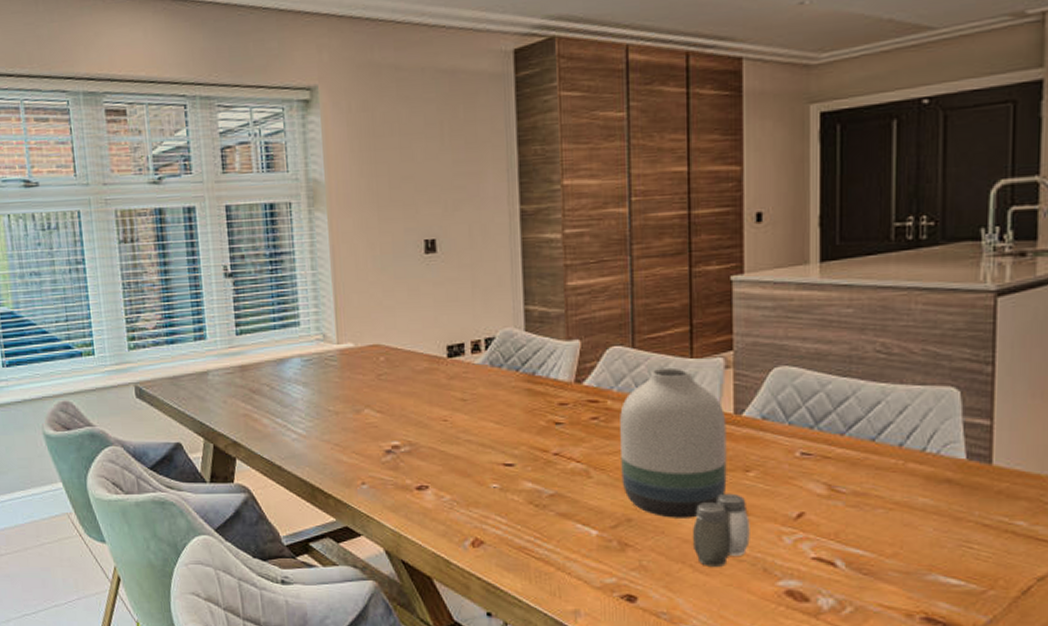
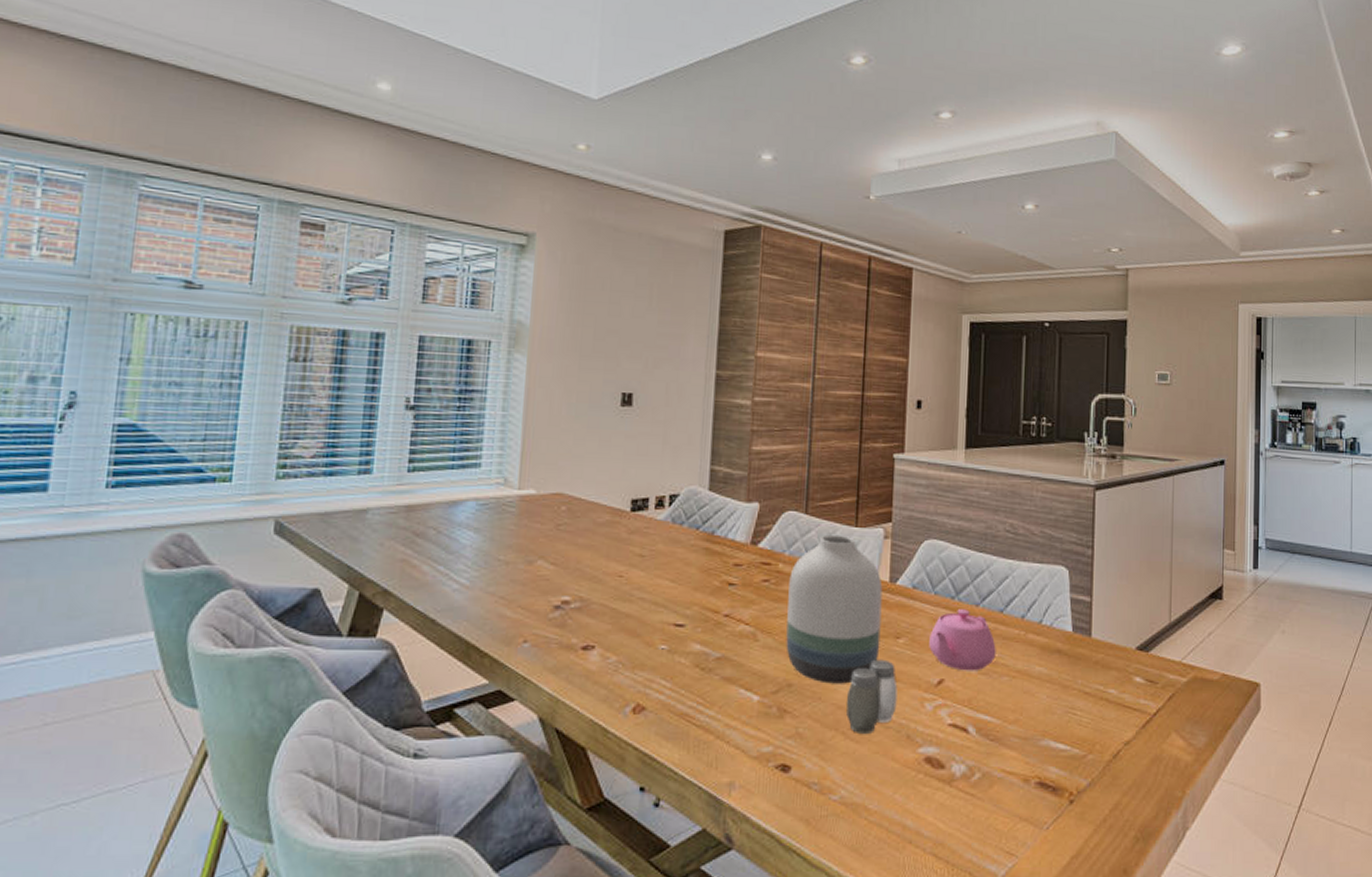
teapot: none [785,439,868,504] -> present [929,609,996,671]

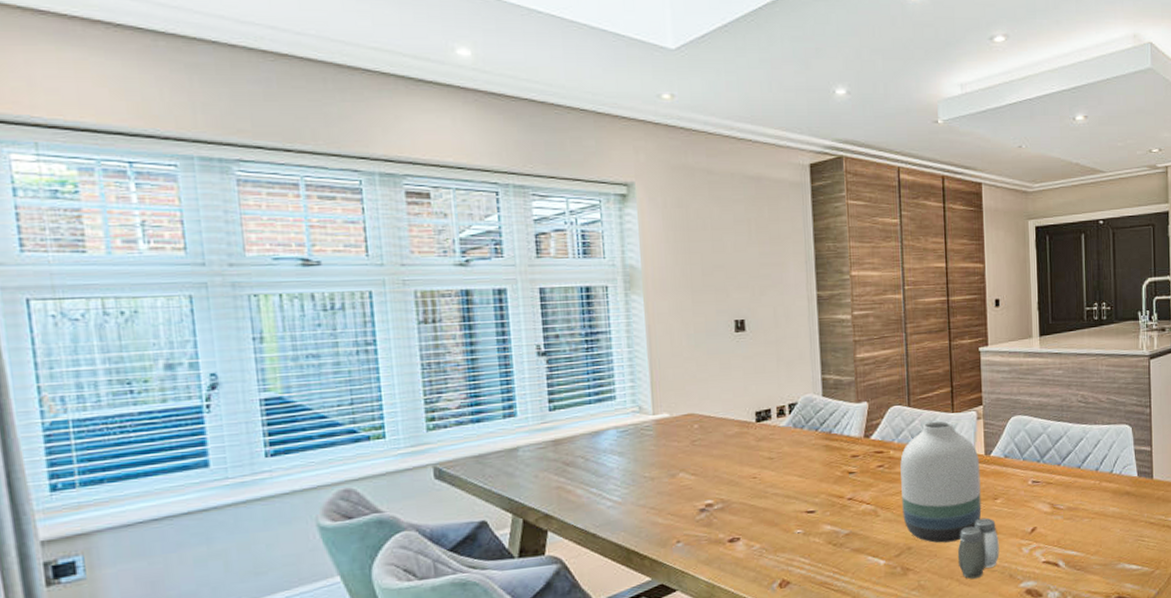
teapot: present [929,609,996,671] -> none [1022,469,1077,519]

